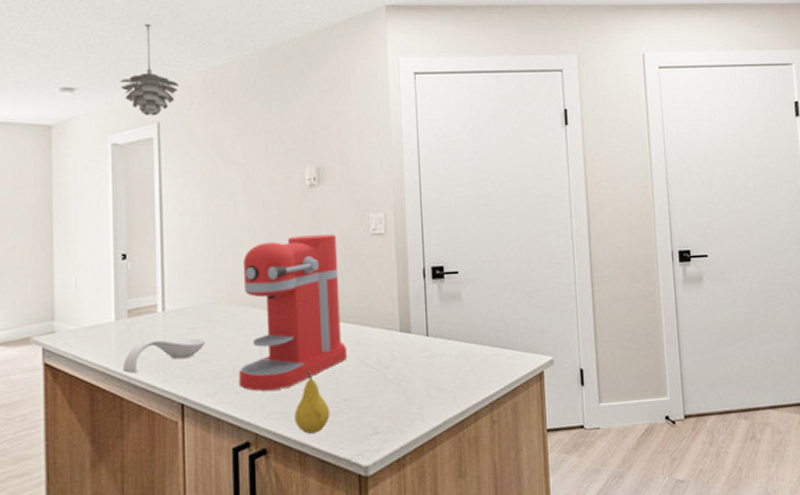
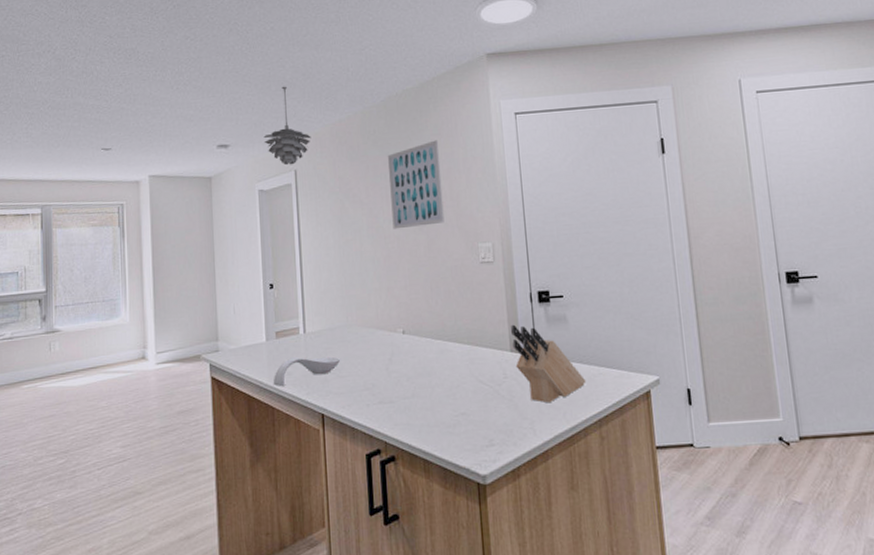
coffee maker: present [238,234,348,391] -> none [368,263,464,404]
wall art: none [269,97,332,195] -> present [387,140,445,230]
fruit: present [294,371,330,434] -> none [418,387,450,444]
knife block: none [401,302,479,387] -> present [511,324,586,403]

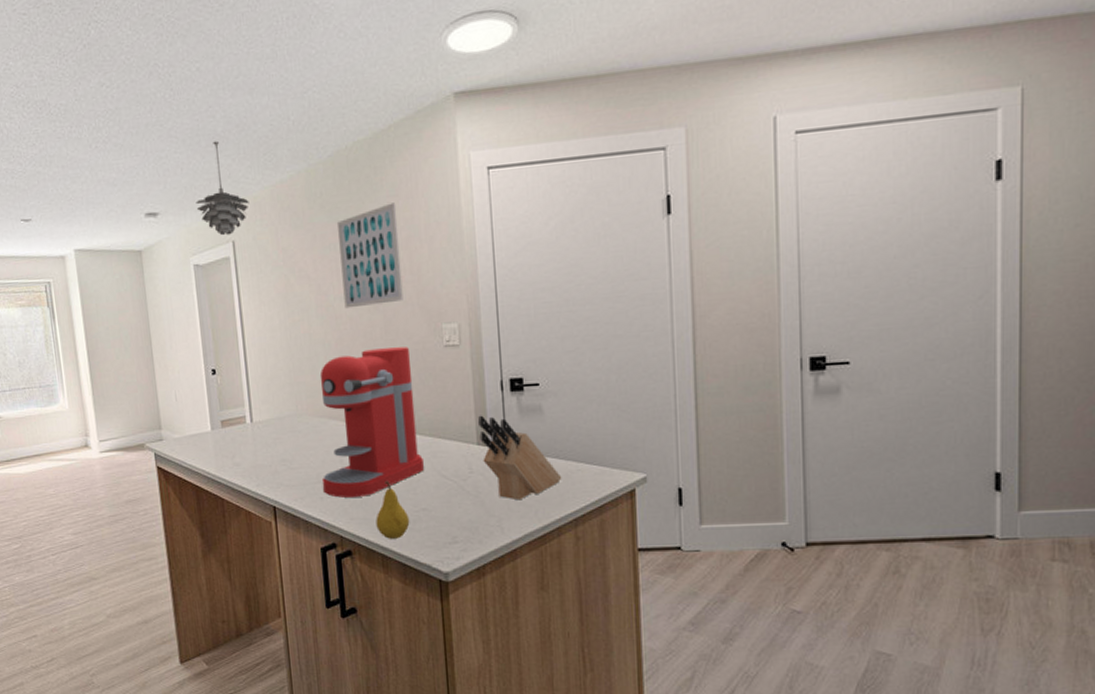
spoon rest: present [273,356,341,387] -> none [221,447,292,478]
coffee maker: none [368,263,464,404] -> present [319,347,425,498]
fruit: none [418,387,450,444] -> present [376,481,410,539]

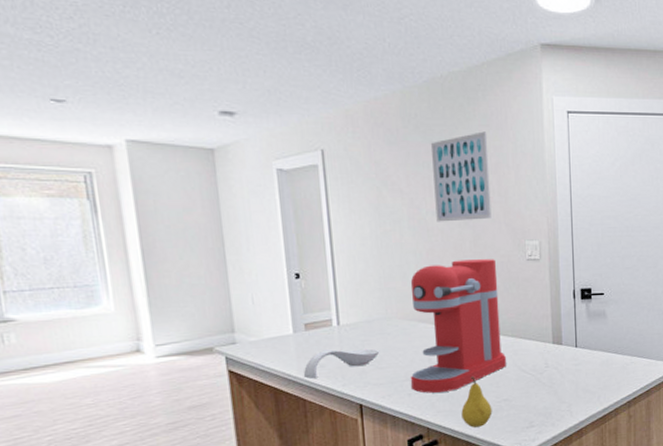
pendant light: present [196,140,249,236] -> none [280,49,341,144]
spoon rest: none [221,447,292,478] -> present [303,348,380,380]
knife block: present [478,415,562,501] -> none [554,319,620,389]

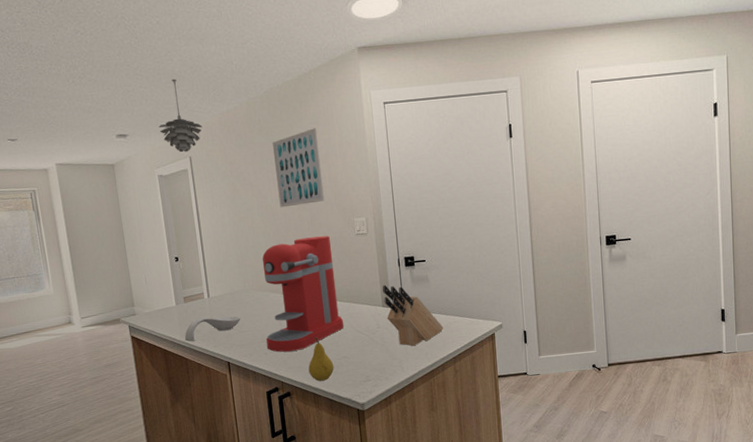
pendant light: none [280,49,341,144] -> present [158,78,203,153]
knife block: none [554,319,620,389] -> present [382,285,444,347]

